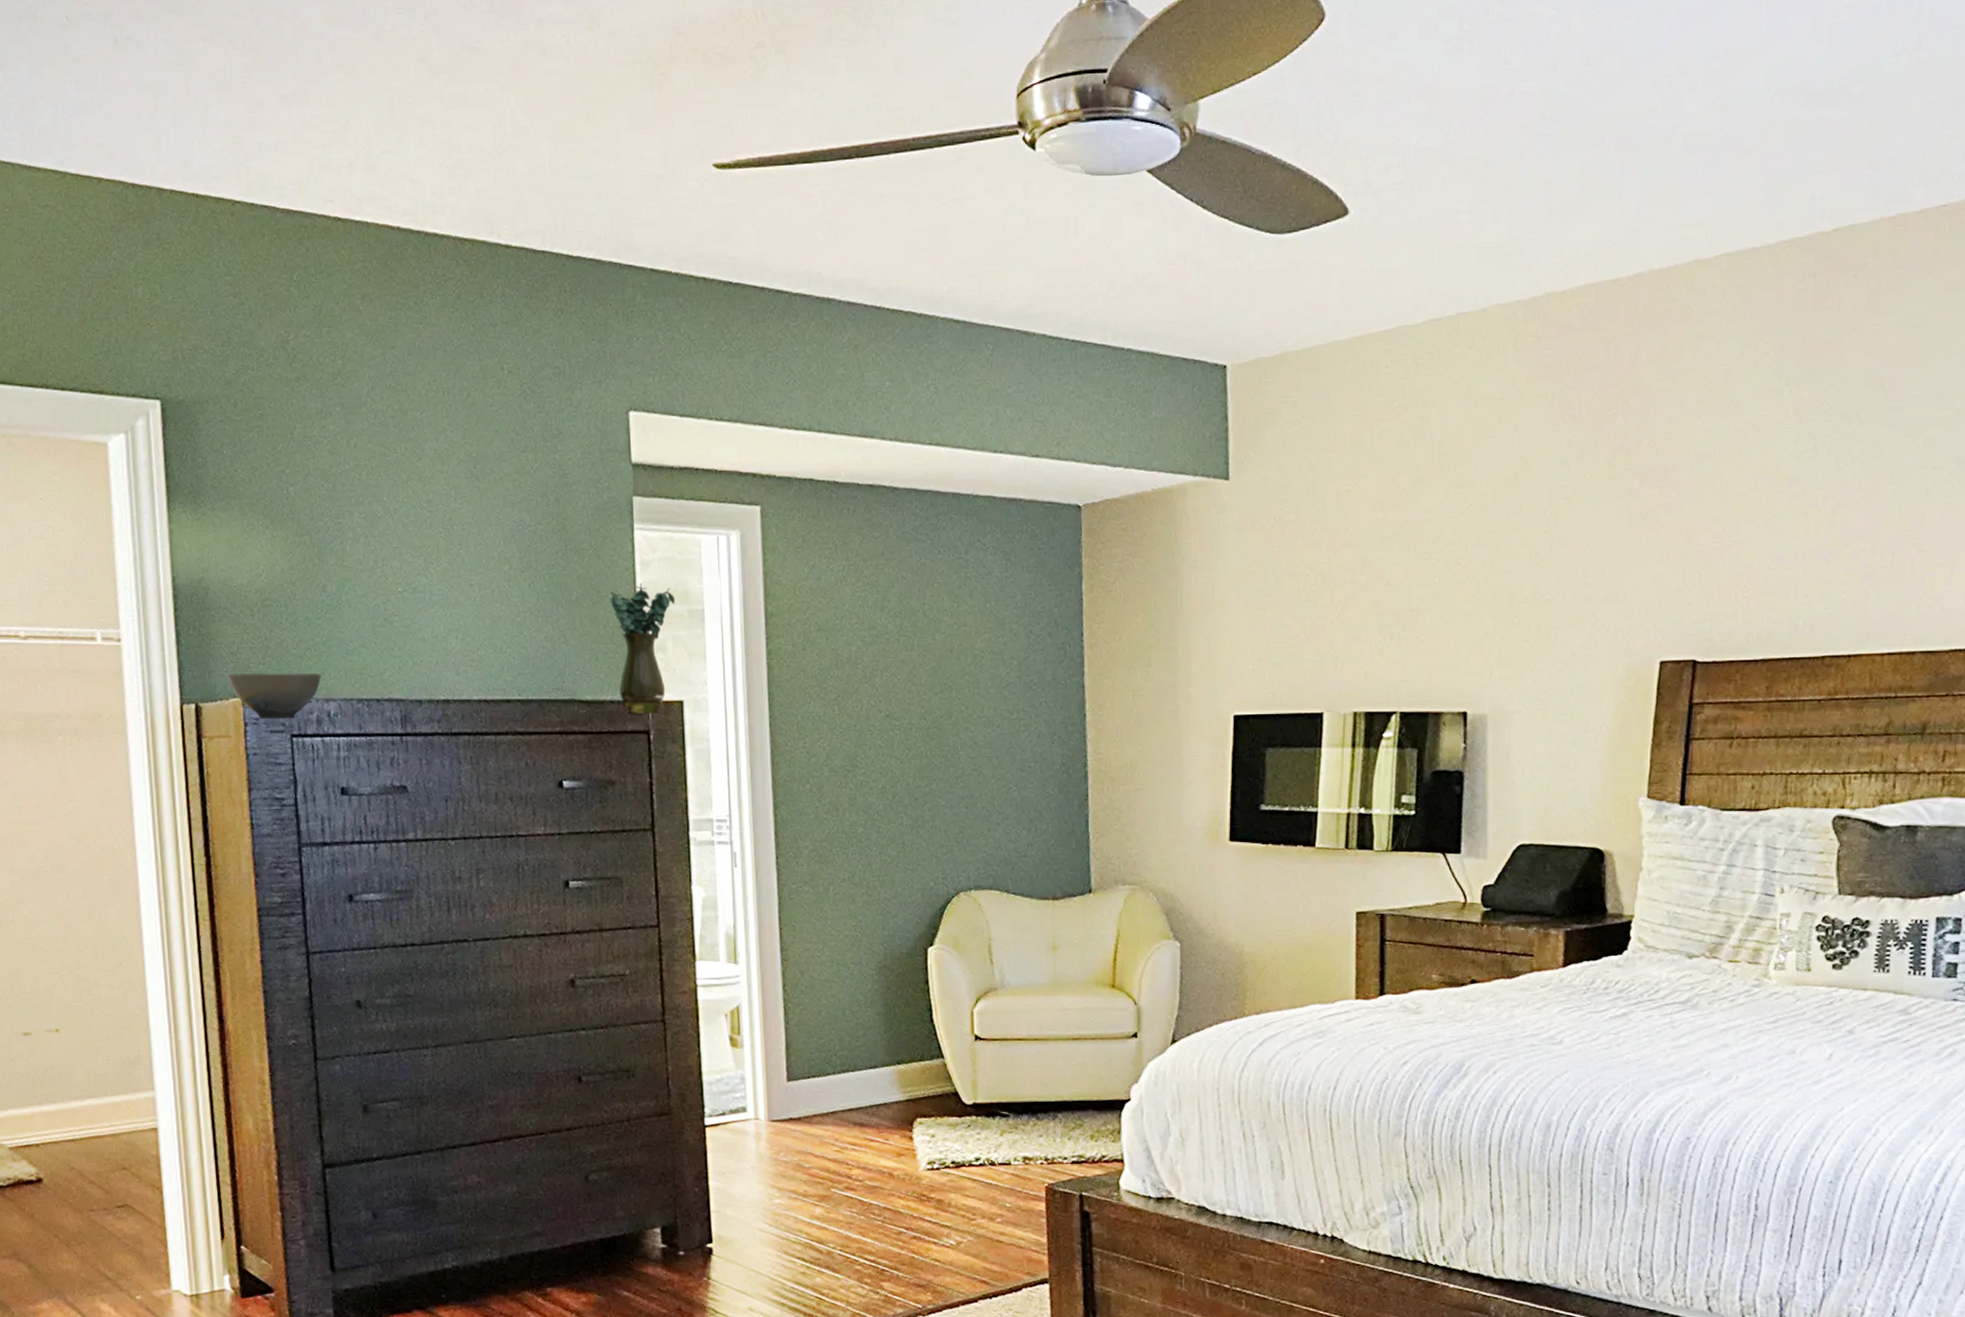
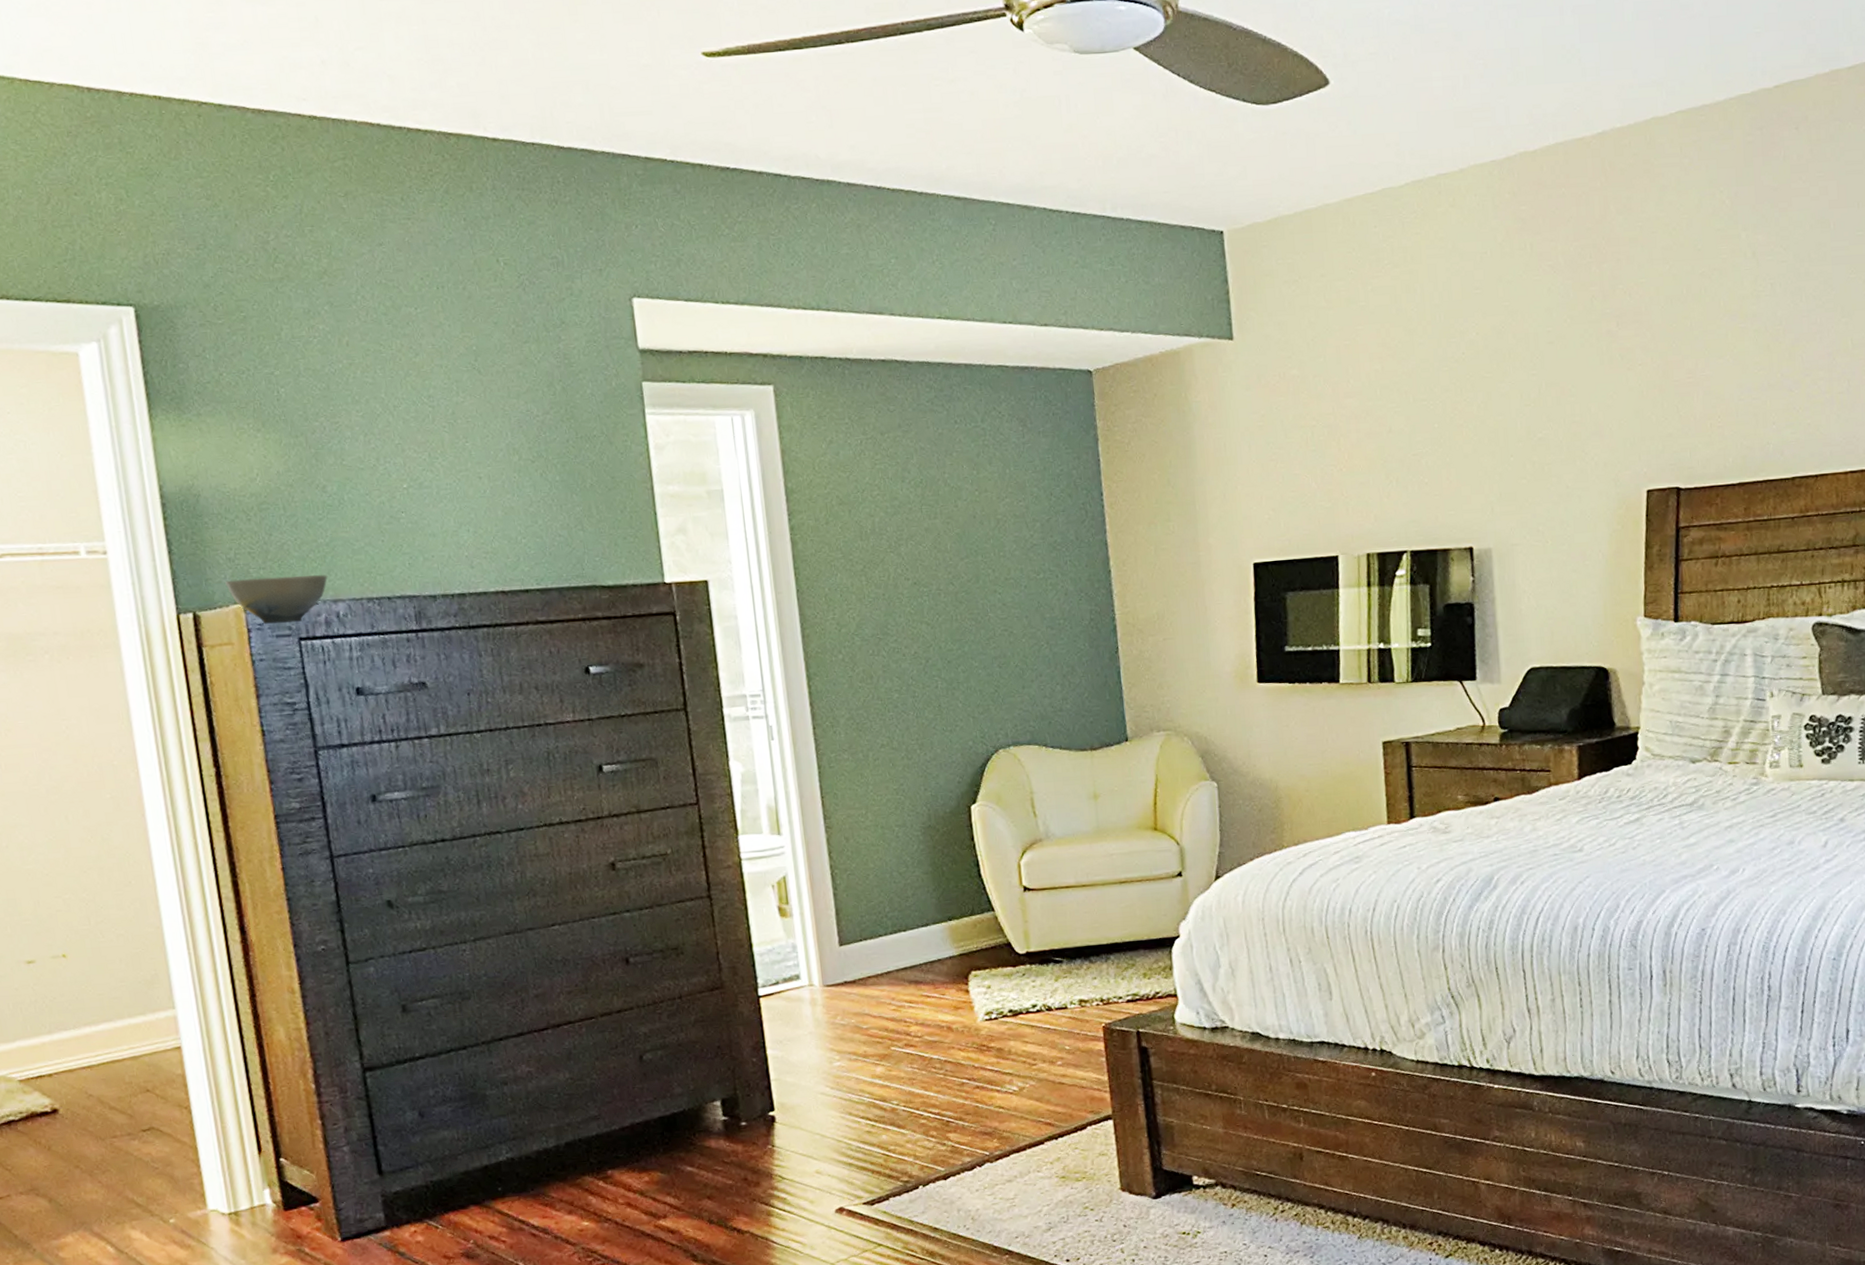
vase: present [610,582,676,714] -> none [625,466,693,596]

